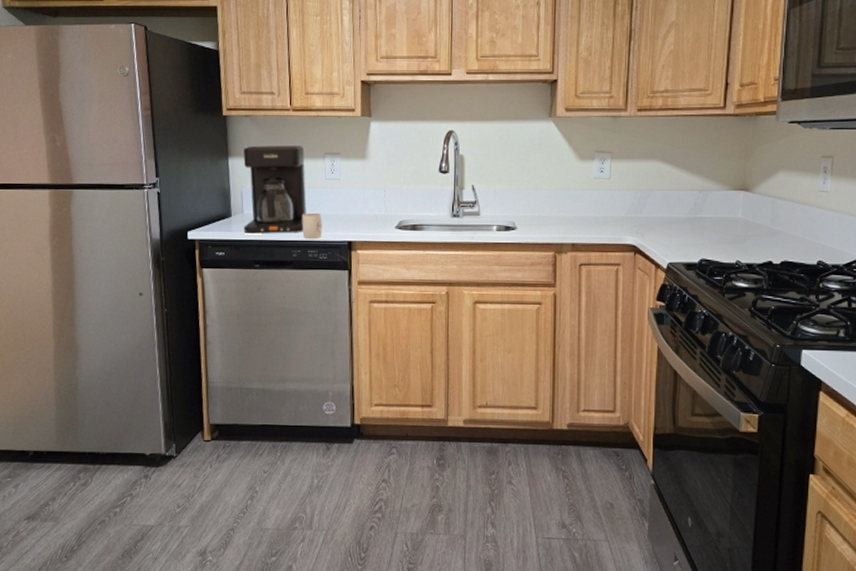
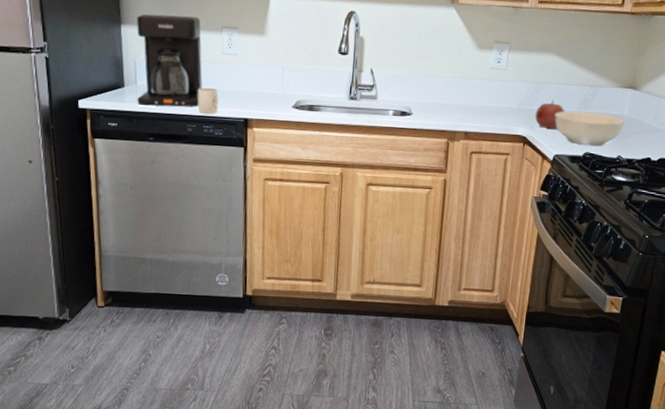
fruit: none [643,207,675,236] -> present [534,100,565,129]
bowl: none [665,217,741,252] -> present [555,111,626,146]

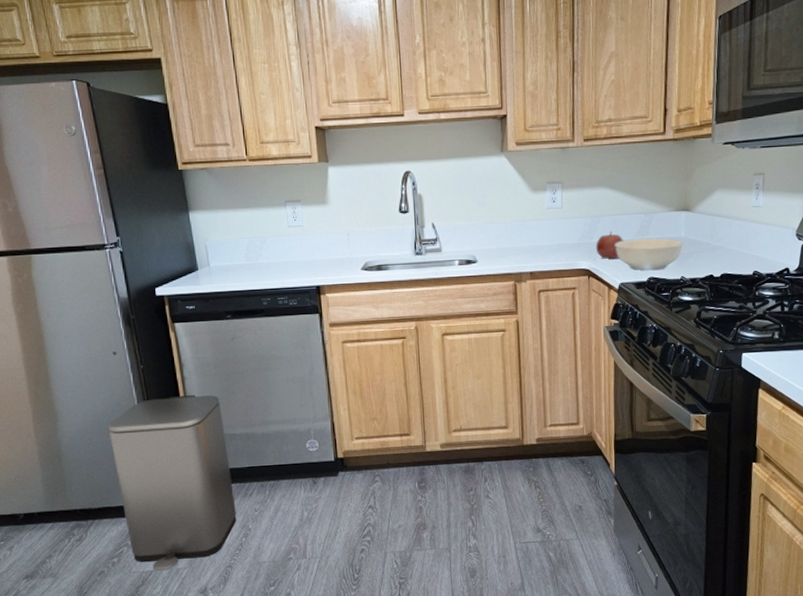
pedal bin: none [16,213,138,384] -> present [108,395,237,570]
coffee maker: present [137,13,203,108] -> none [203,195,273,287]
mug: present [198,87,218,115] -> none [269,260,290,287]

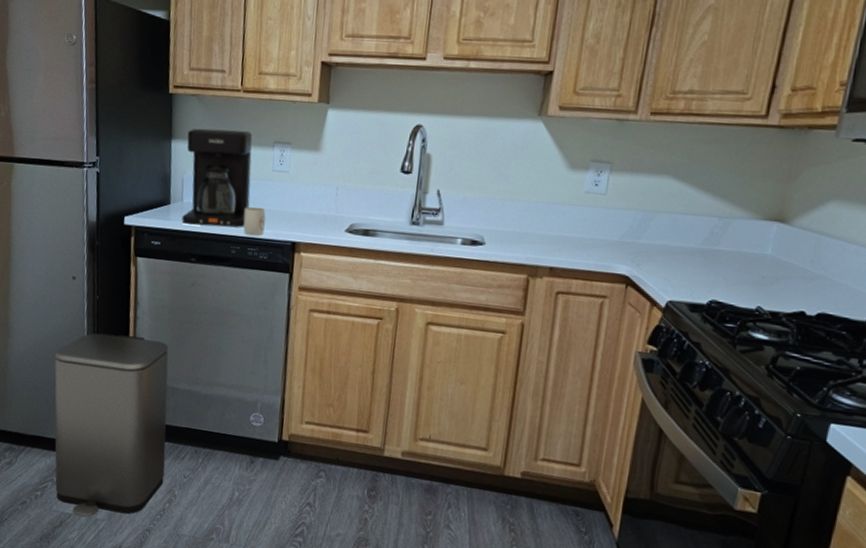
coffee maker: none [203,195,273,287] -> present [181,128,253,228]
mug: none [269,260,290,287] -> present [243,206,266,237]
fruit: present [595,231,624,259] -> none [642,233,684,269]
bowl: present [615,238,684,271] -> none [669,247,769,293]

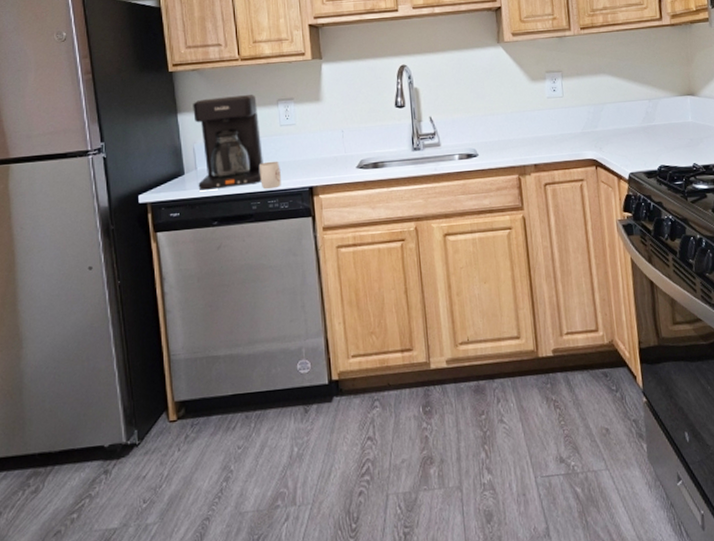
pedal bin: present [54,333,169,517] -> none [77,312,217,527]

